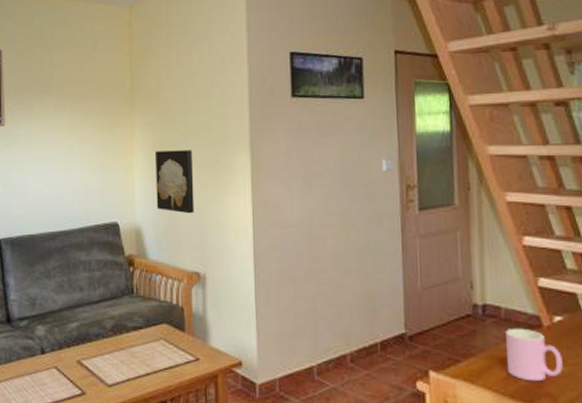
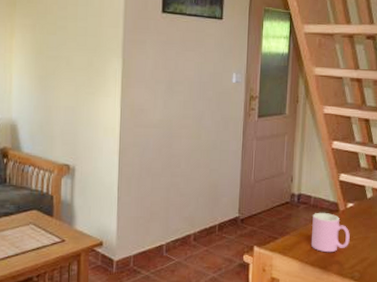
wall art: present [154,150,194,214] -> none [32,52,70,112]

